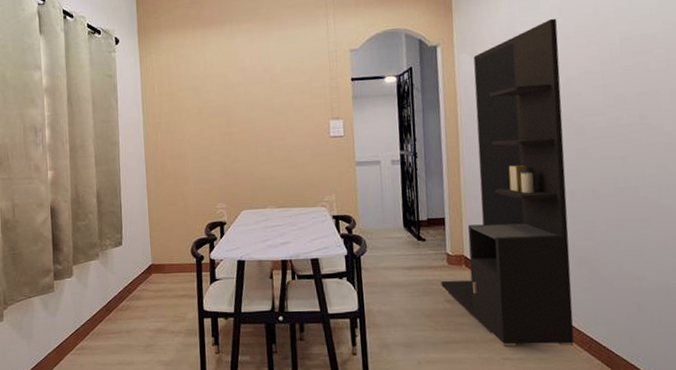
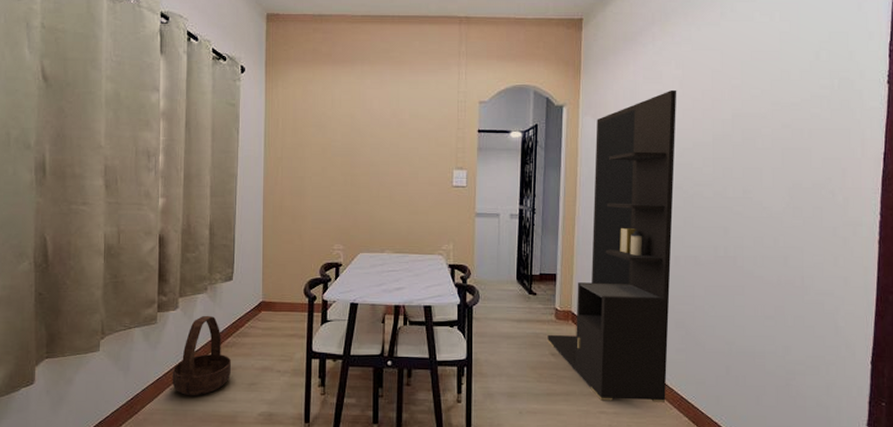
basket: none [71,280,127,361] -> present [172,315,232,396]

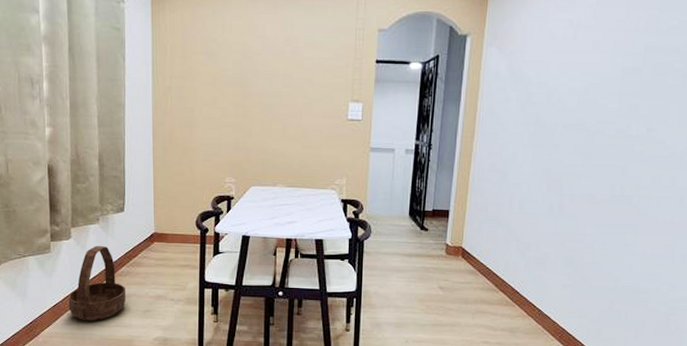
storage cabinet: present [548,89,677,402] -> none [437,19,590,334]

